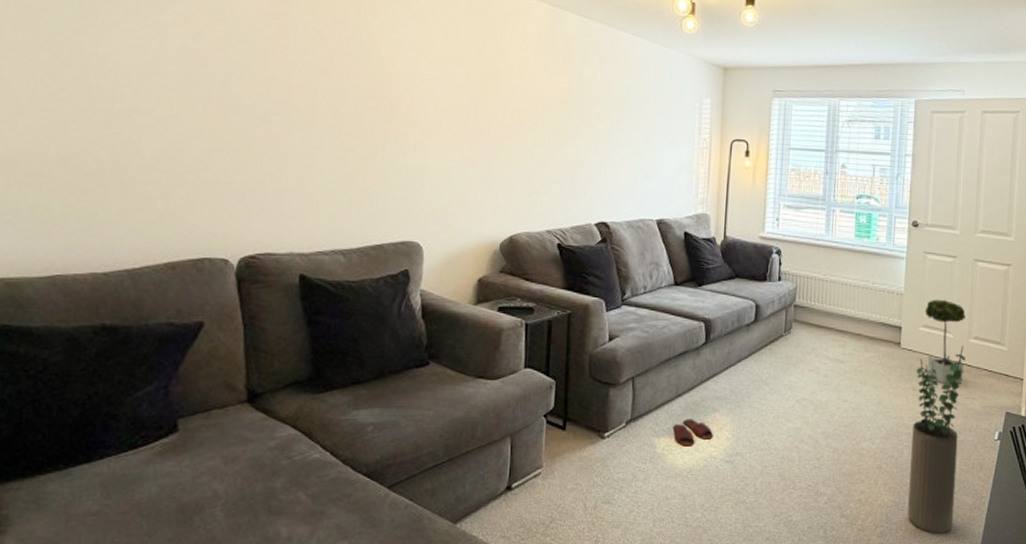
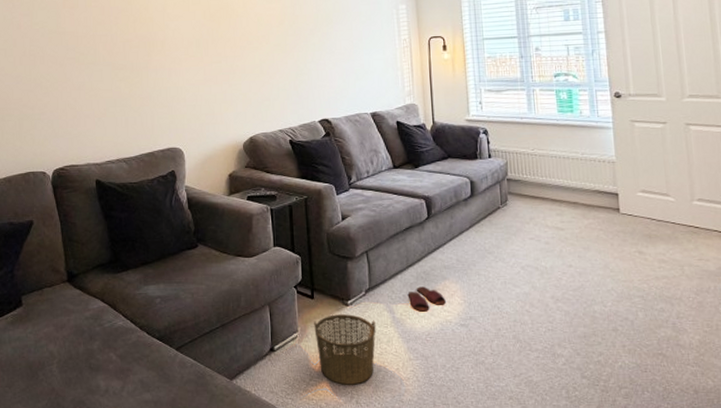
basket: none [562,448,633,528] -> present [314,314,376,385]
vase: present [907,345,965,535] -> none [640,208,704,397]
potted tree: present [925,299,966,383] -> none [640,164,692,246]

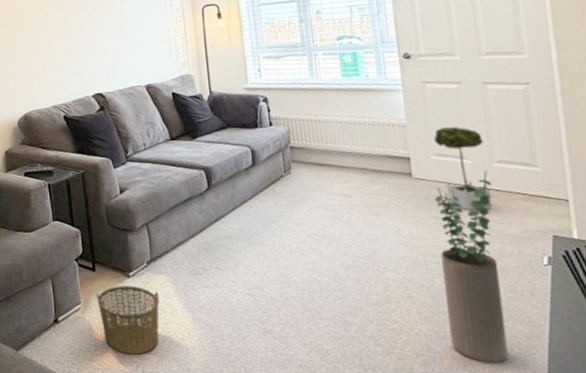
slippers: present [409,286,446,312] -> none [191,257,230,282]
potted tree: none [640,164,692,246] -> present [433,126,493,210]
vase: none [640,208,704,397] -> present [434,170,509,364]

